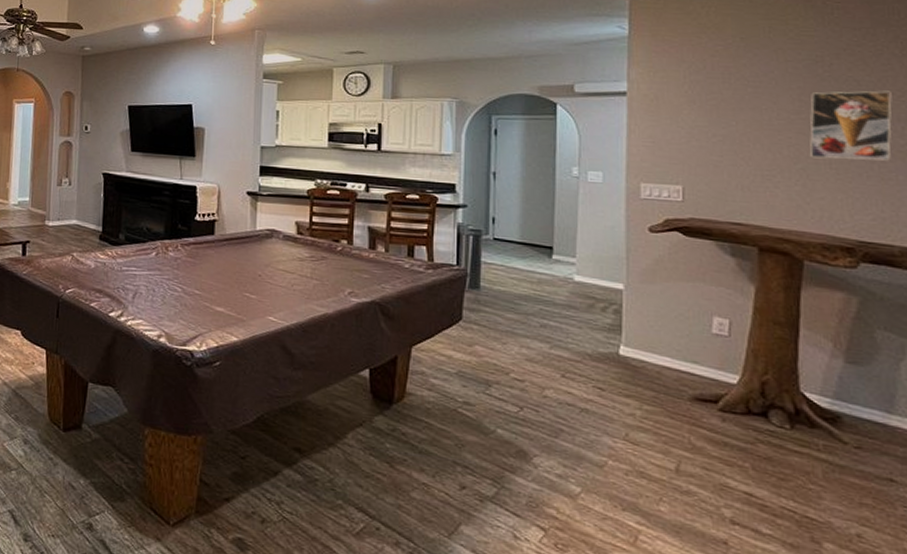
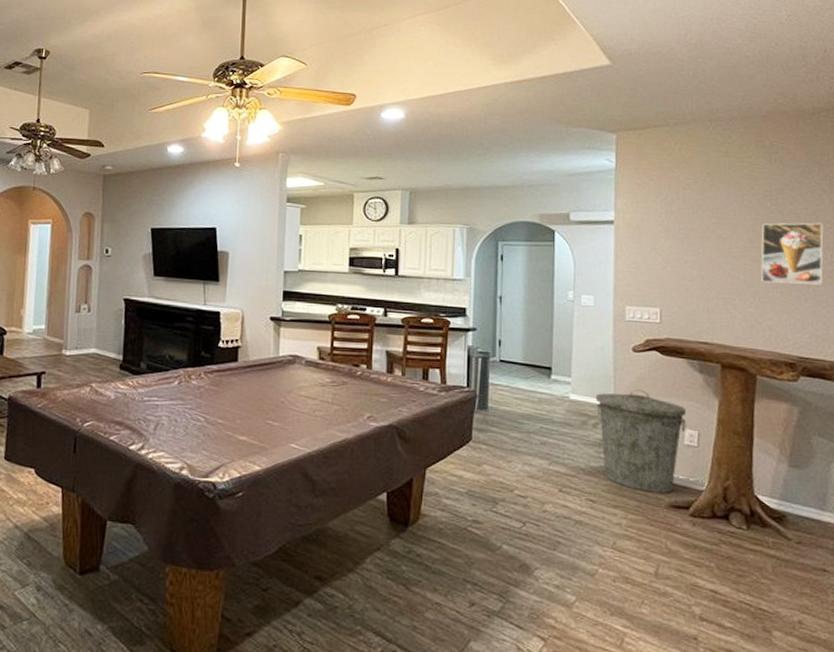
trash can: none [604,272,715,385] -> present [595,389,687,493]

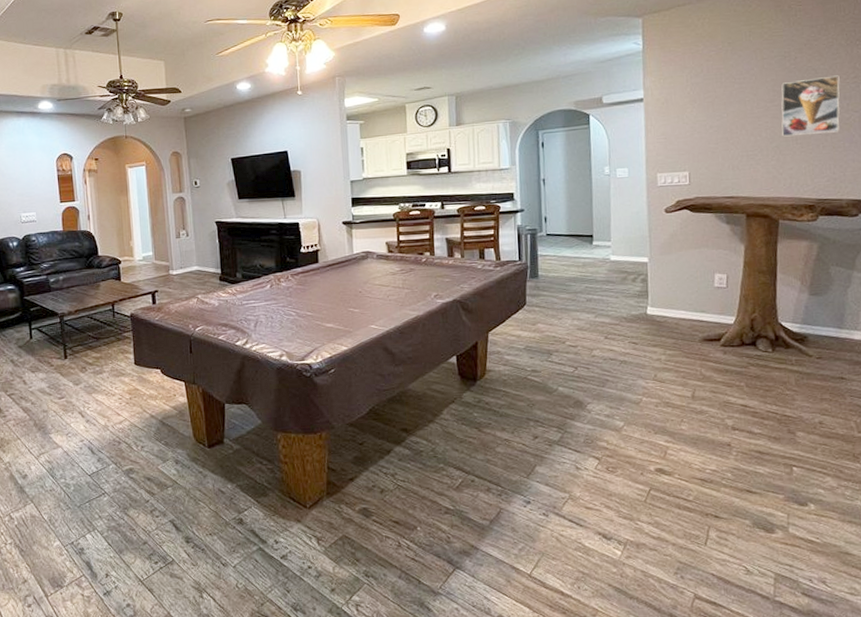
trash can: present [595,389,687,493] -> none [633,245,716,331]

